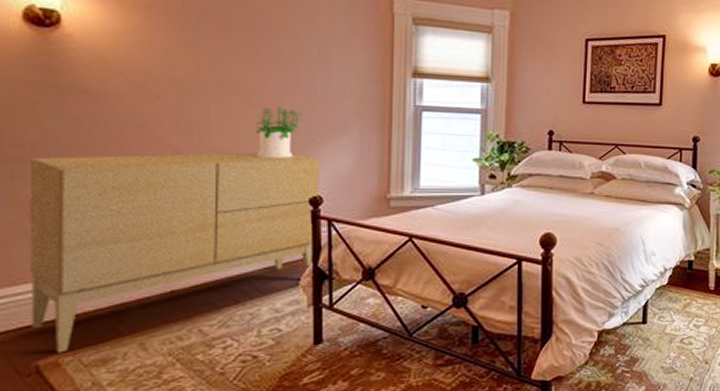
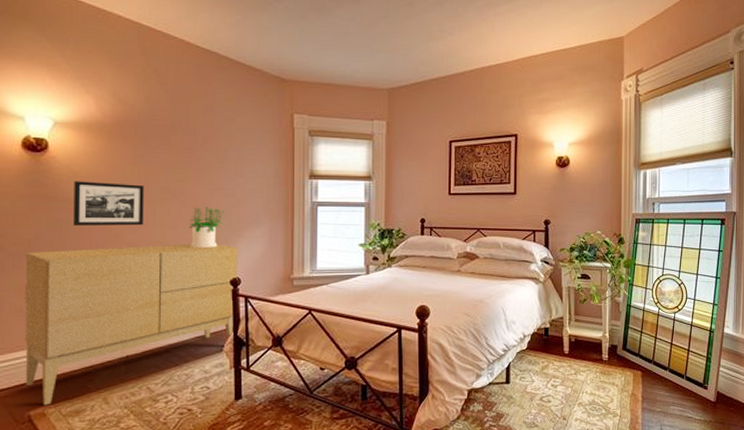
picture frame: none [96,67,196,128] -> present [73,181,144,226]

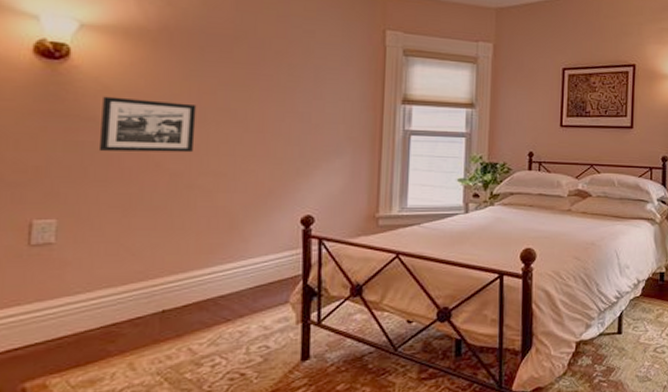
sideboard: present [25,244,238,406] -> none [20,175,312,375]
potted plant: present [190,207,225,248] -> none [252,132,298,180]

